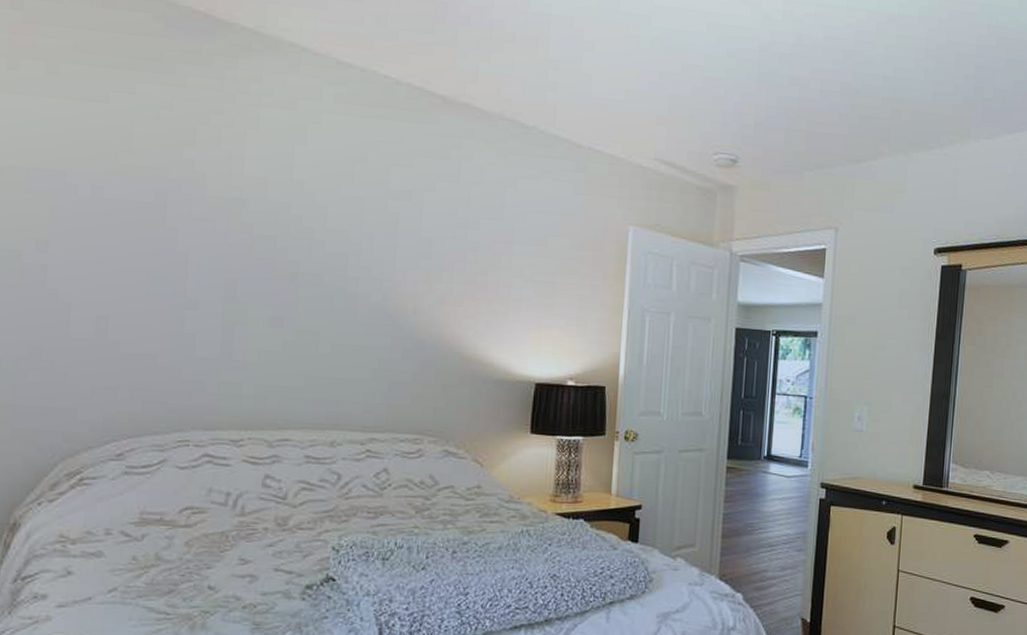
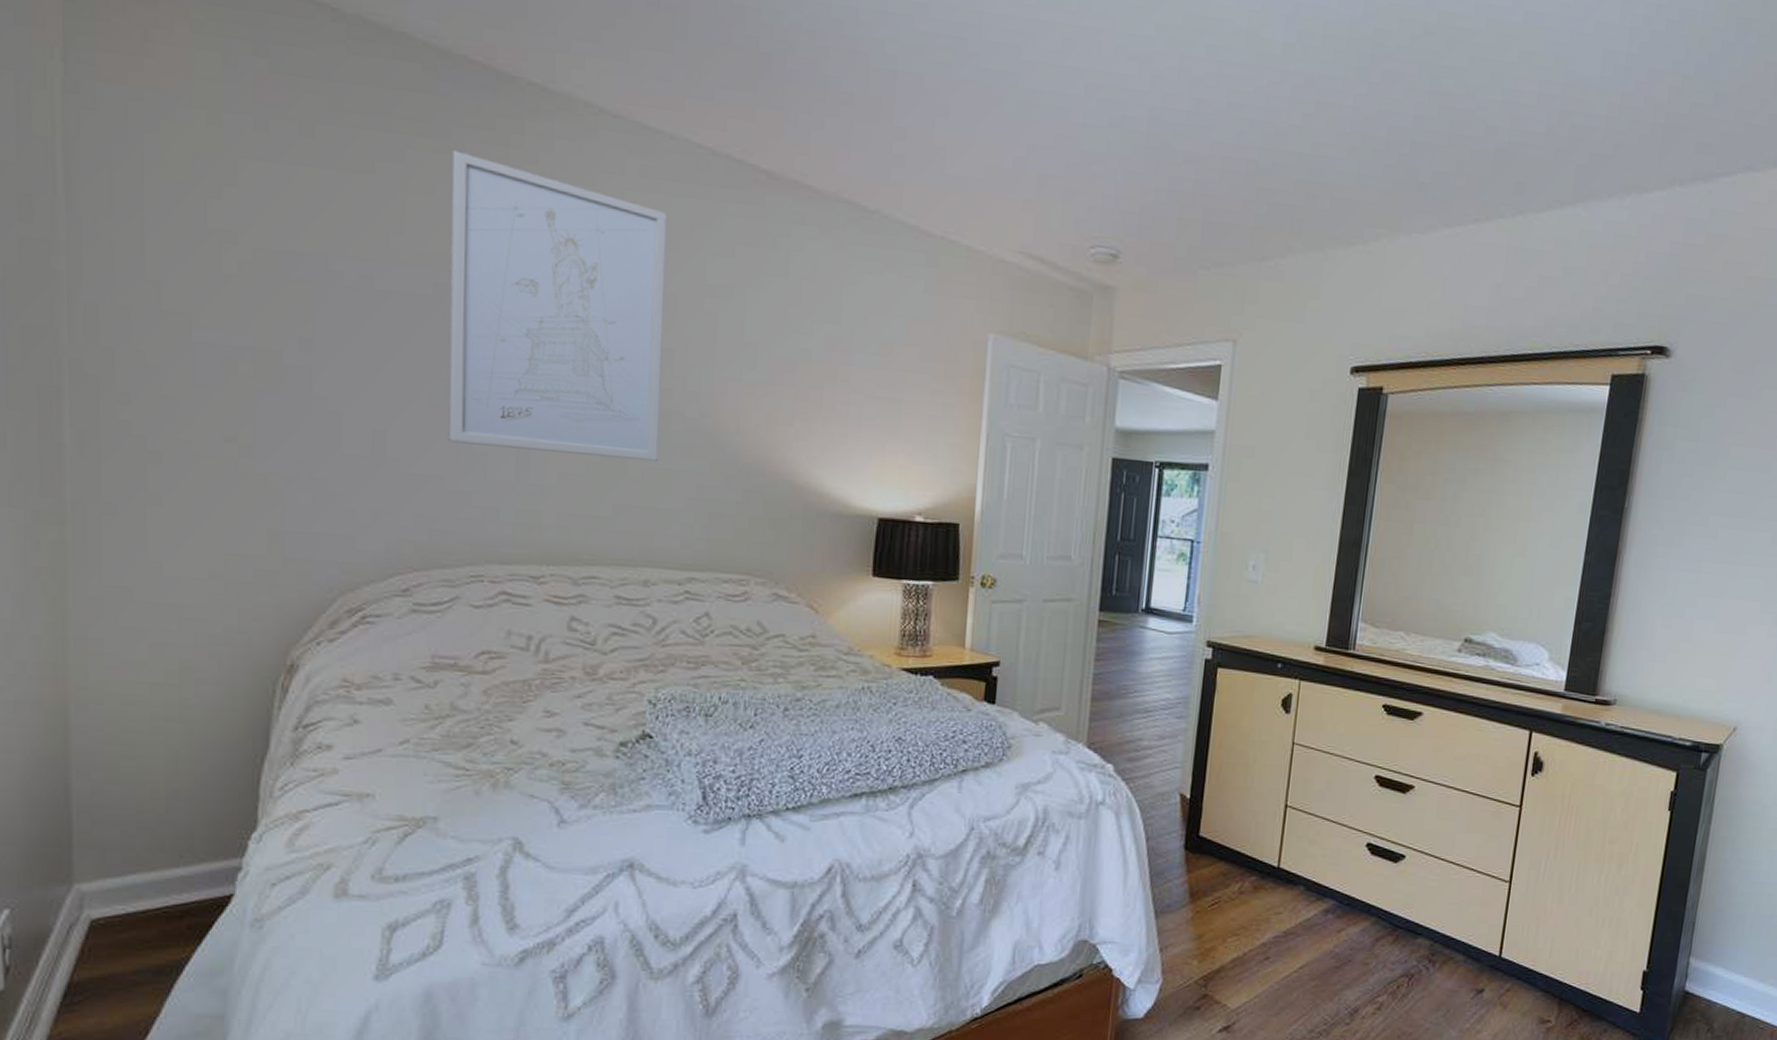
wall art: none [163,83,358,338] -> present [448,150,668,461]

